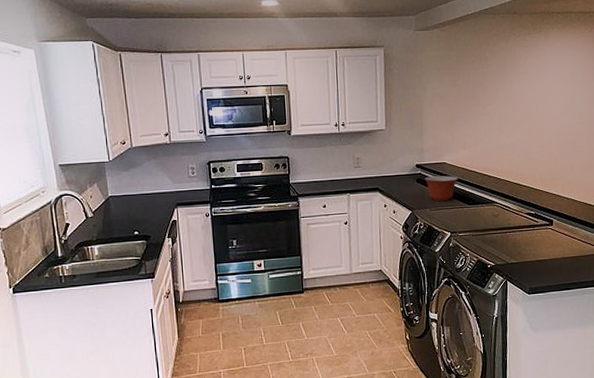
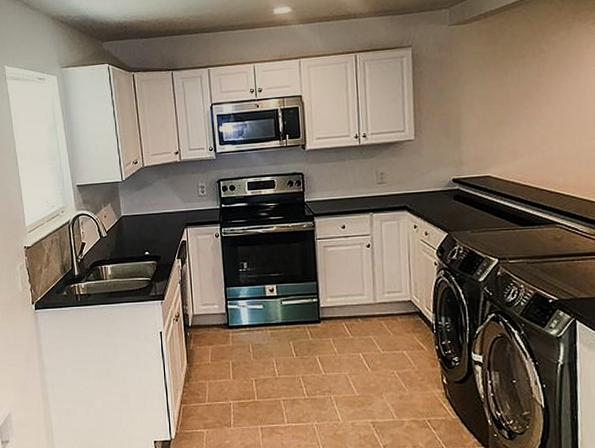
mixing bowl: present [424,175,458,201] -> none [463,191,507,221]

